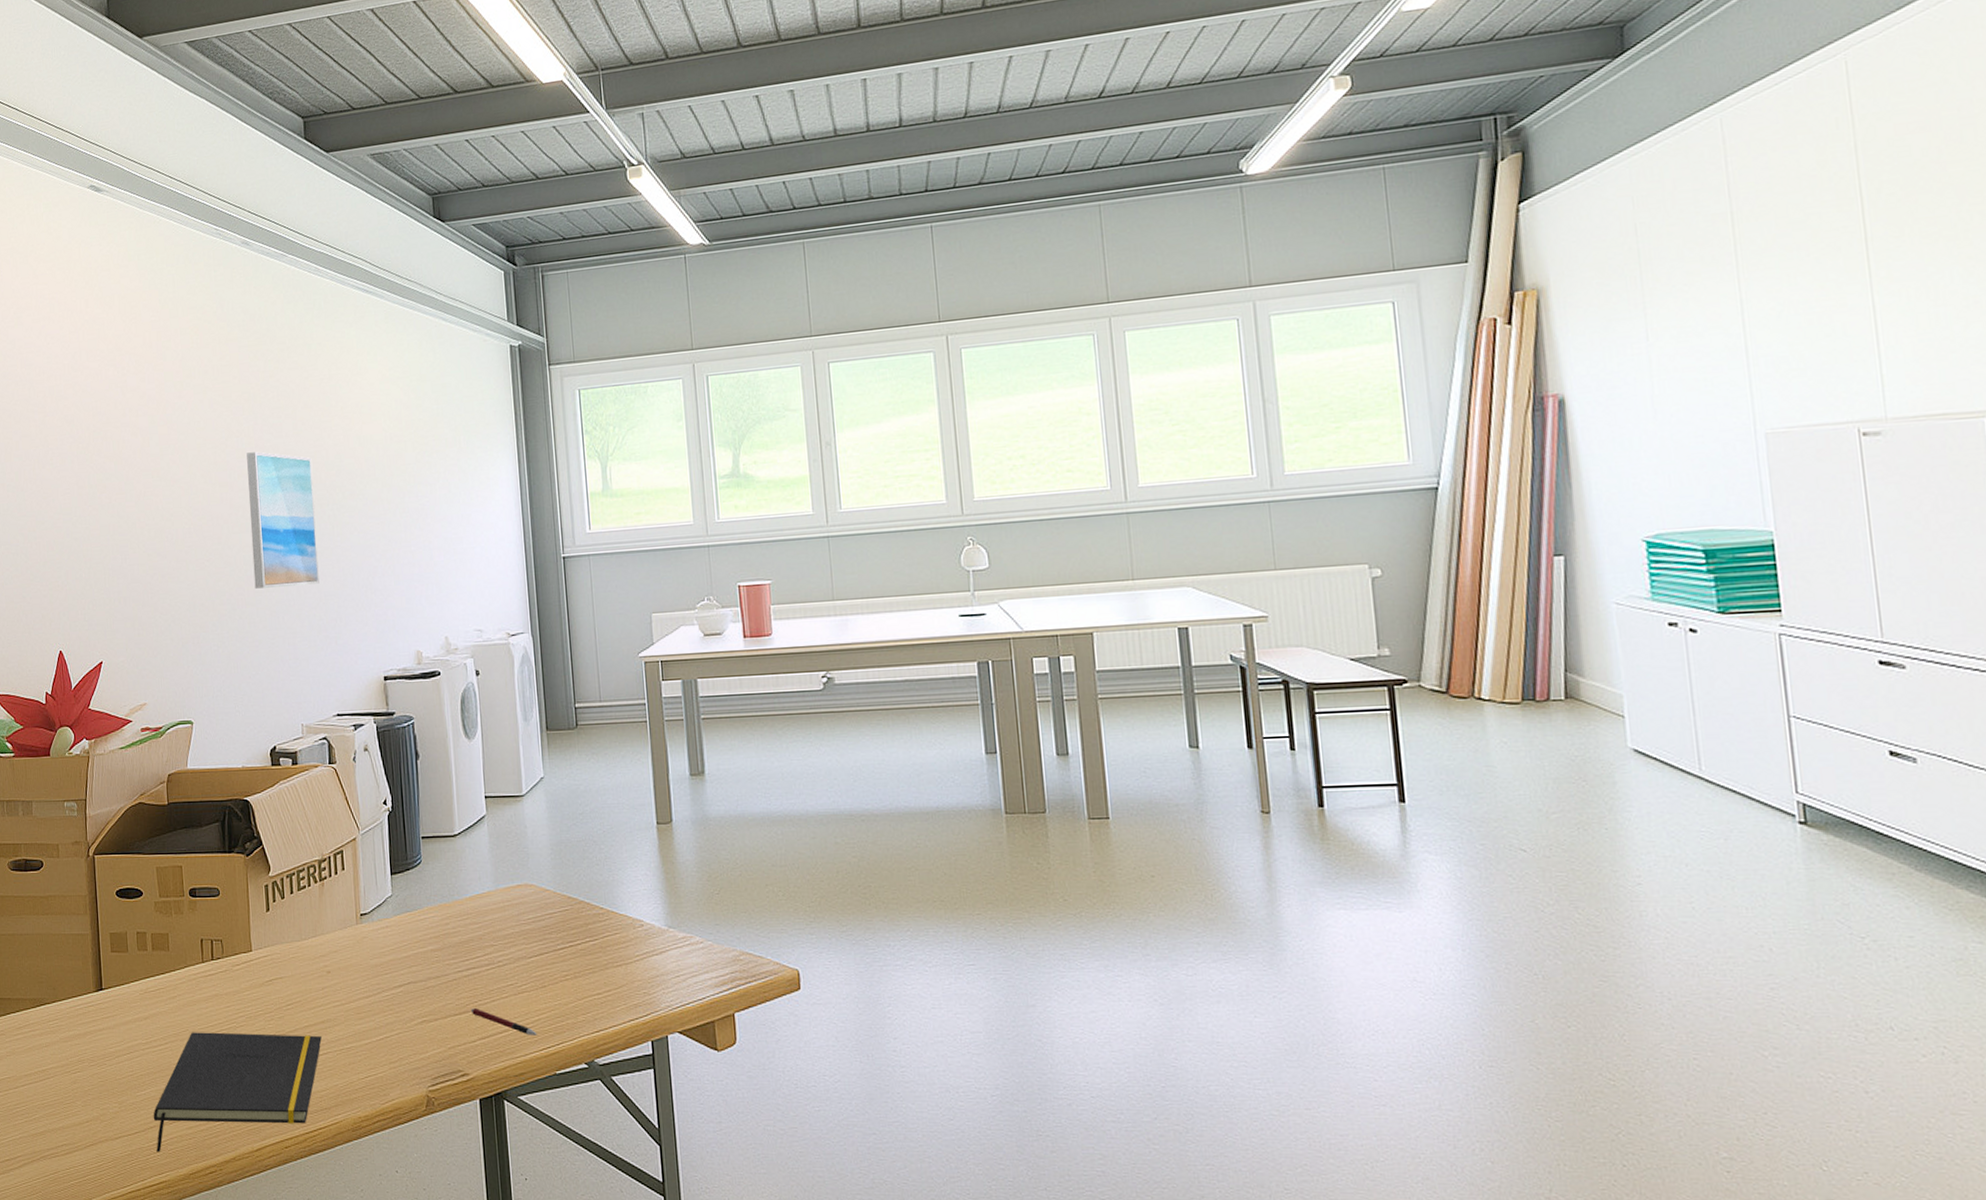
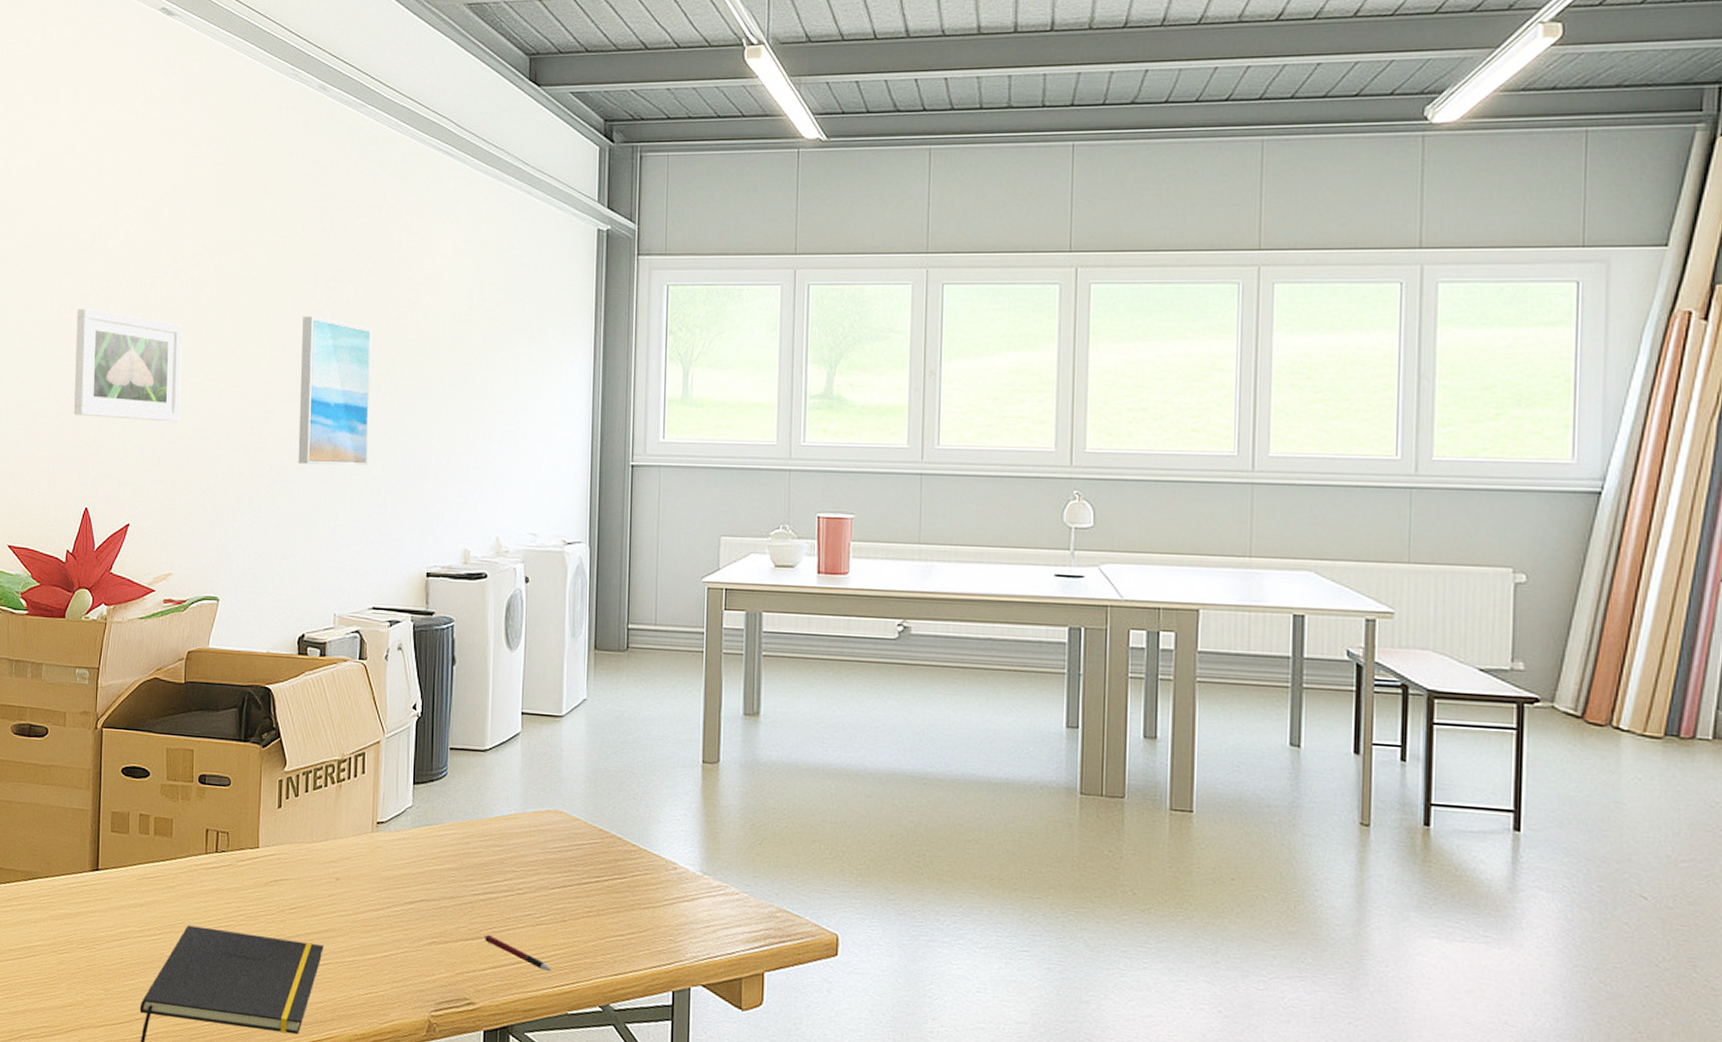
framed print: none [36,466,141,567] -> present [74,308,182,422]

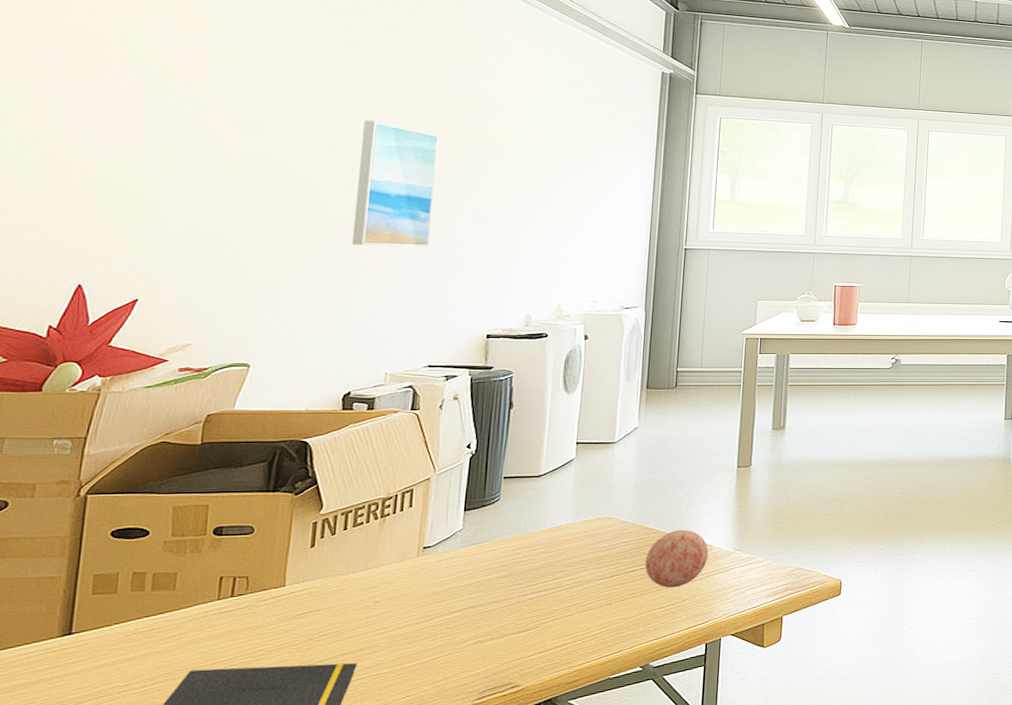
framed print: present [74,308,182,422] -> none [70,96,219,206]
pen: present [483,935,552,971] -> none [531,627,597,647]
decorative ball: none [600,836,673,912] -> present [645,529,709,588]

